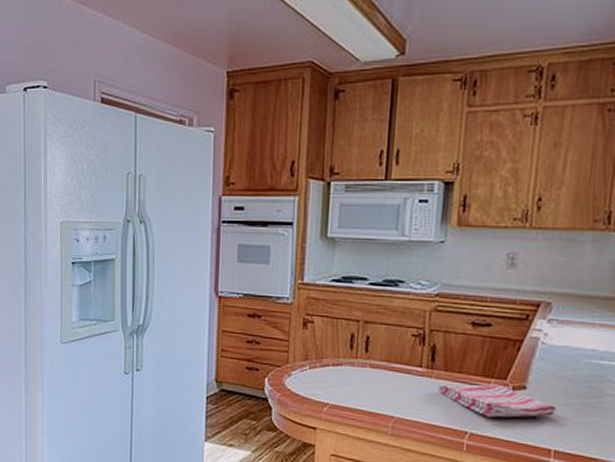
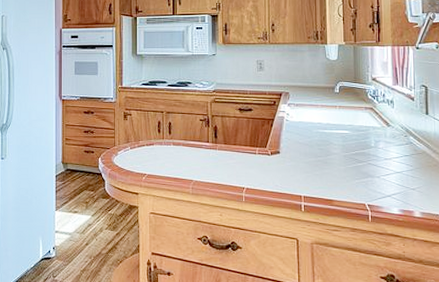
dish towel: present [438,384,558,418] -> none [221,151,302,176]

